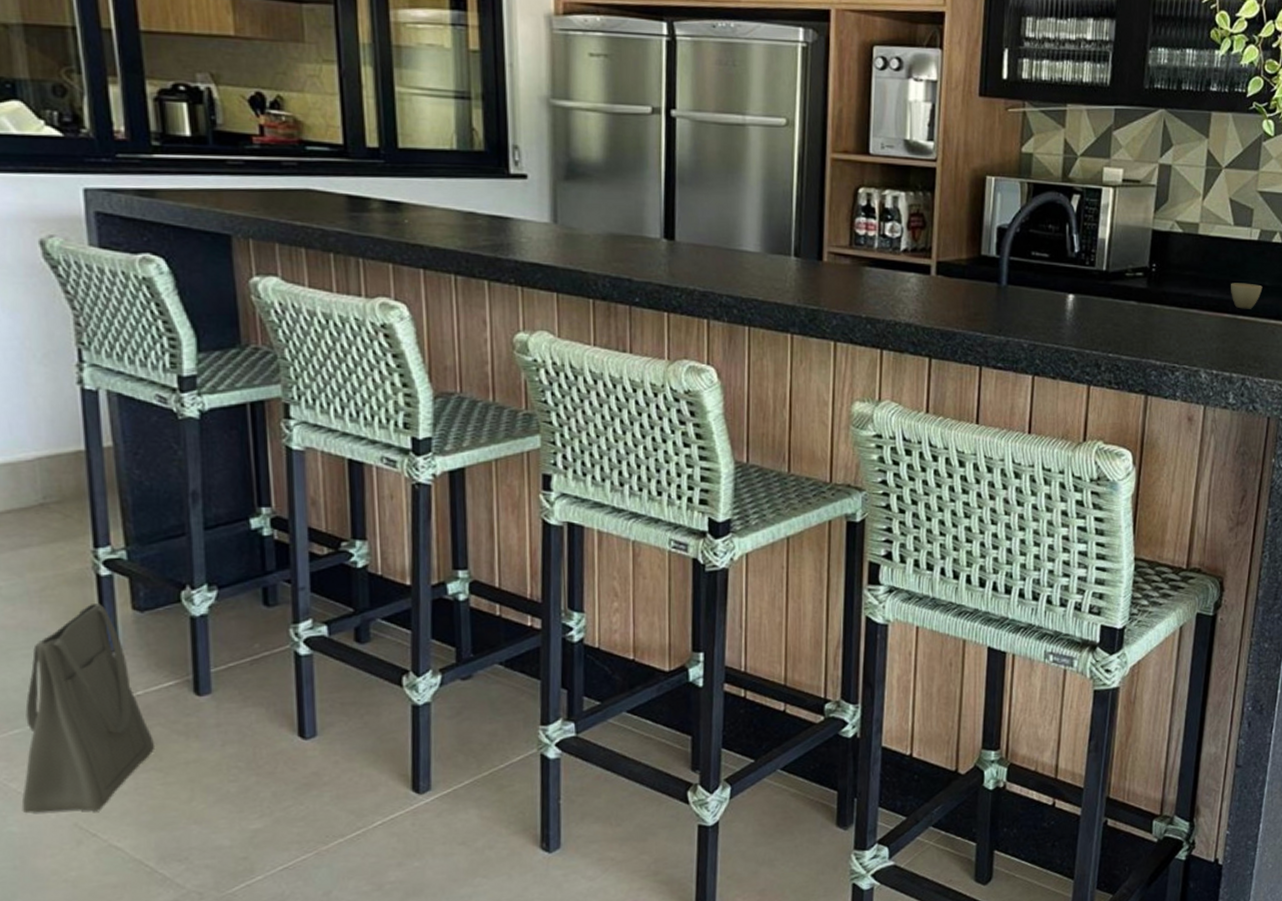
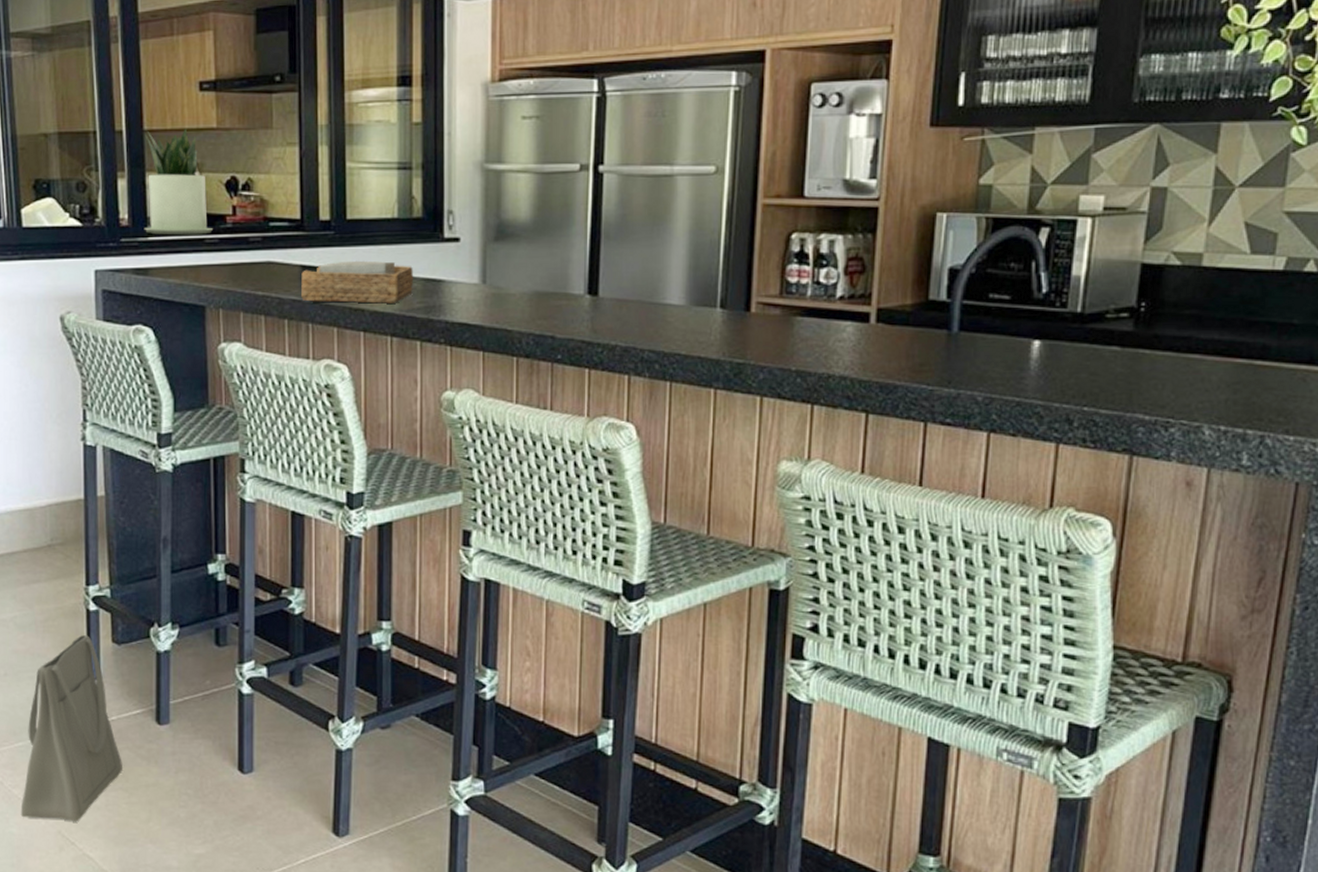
planter: none [142,31,236,155] -> present [144,129,213,236]
napkin holder: none [347,192,478,240] -> present [300,260,414,304]
cup: present [1231,283,1263,309] -> none [1246,321,1290,353]

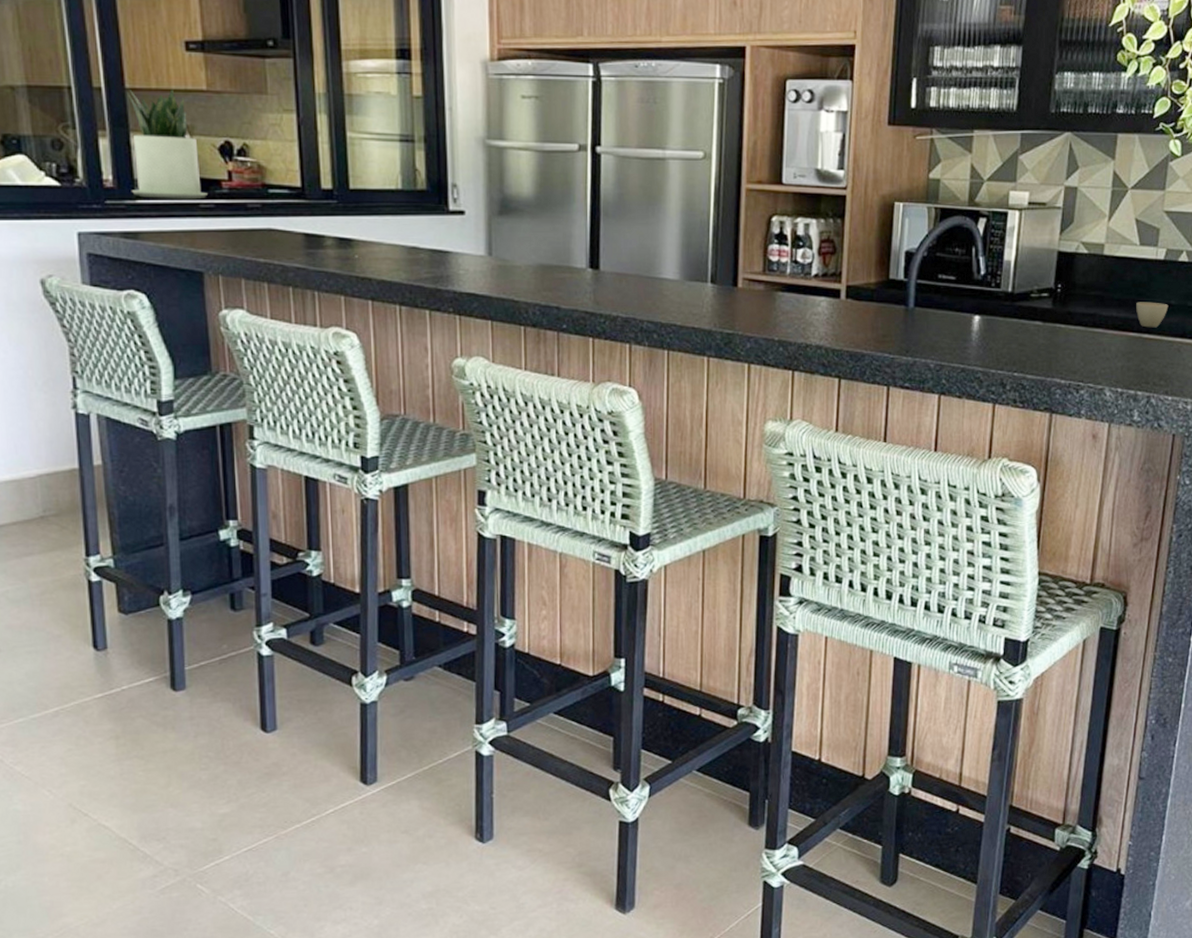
shopping bag: present [20,635,124,821] -> none [25,607,138,794]
napkin holder: present [300,260,414,304] -> none [304,230,421,273]
cup: none [1246,321,1290,353] -> present [1136,302,1169,328]

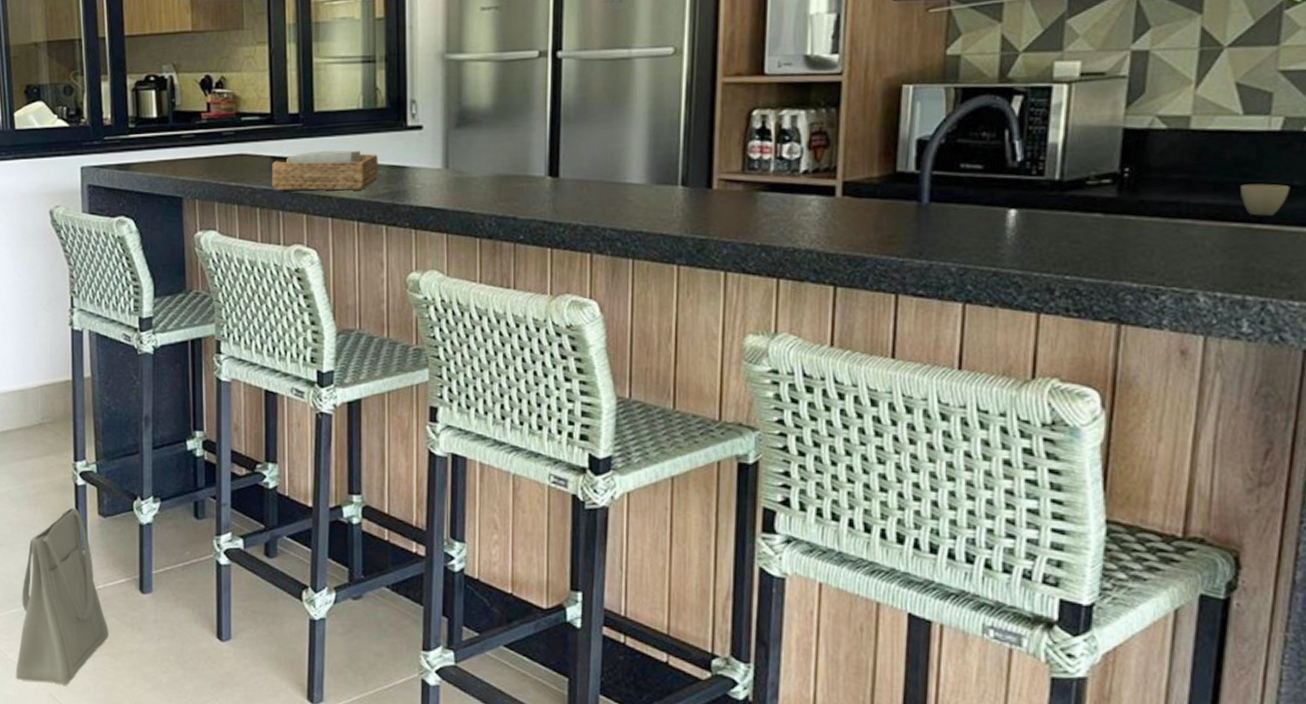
shopping bag: none [25,607,138,794] -> present [15,508,110,684]
planter: present [127,89,207,200] -> none [125,33,189,133]
napkin holder: none [304,230,421,273] -> present [271,150,379,191]

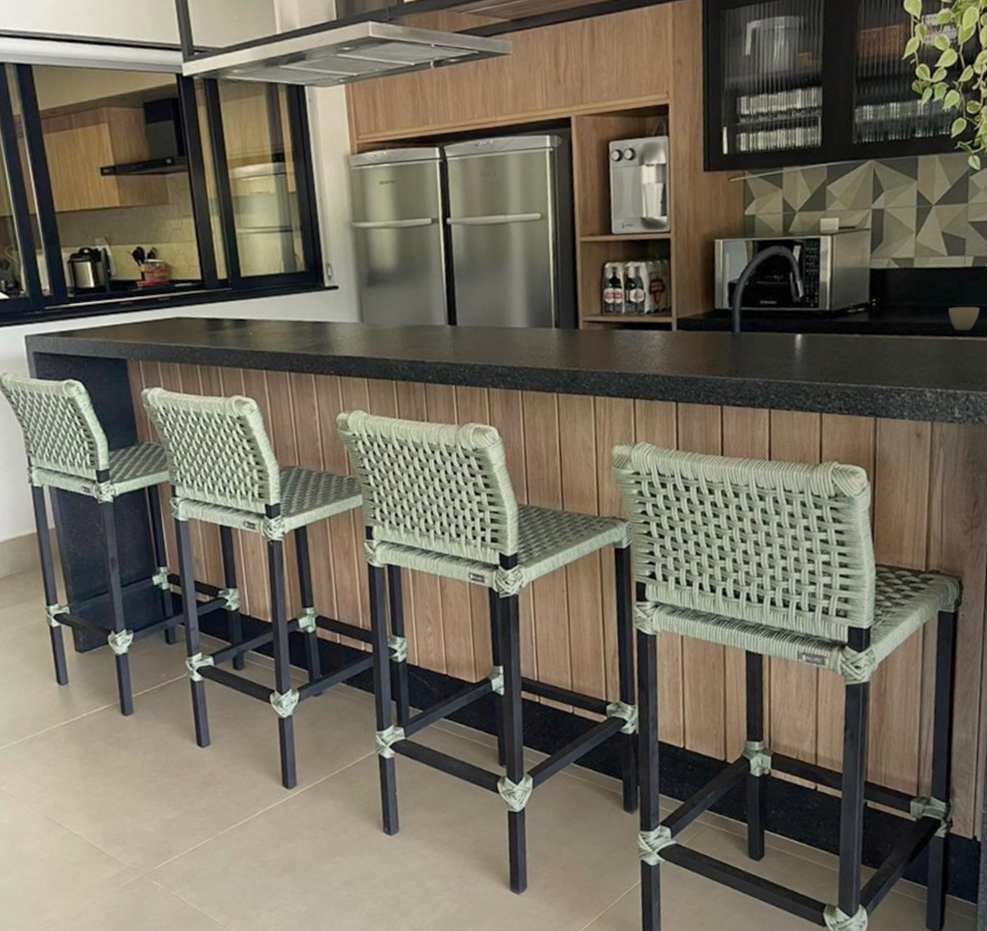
shopping bag: present [15,508,110,684] -> none [8,648,97,809]
napkin holder: present [271,150,379,191] -> none [207,310,304,349]

